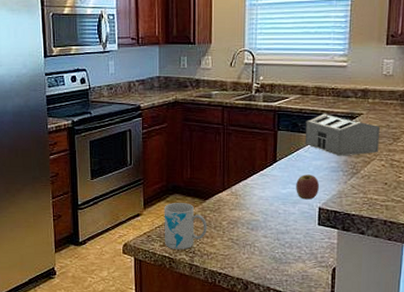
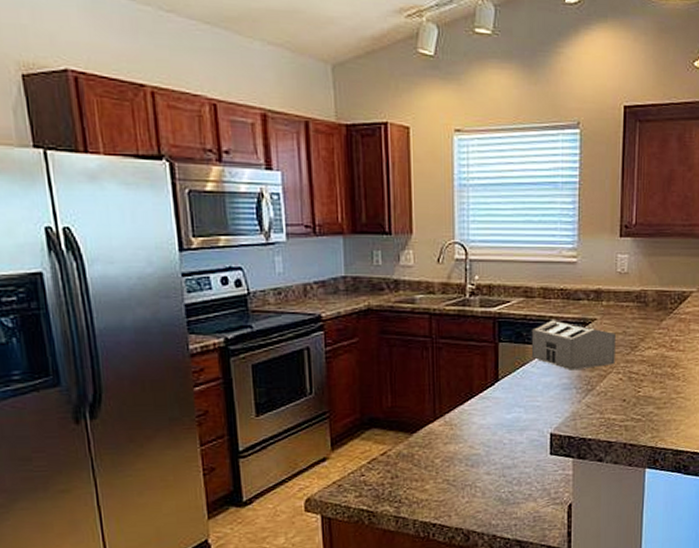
mug: present [164,202,207,250] -> none [358,438,416,500]
apple: present [296,174,320,200] -> none [523,394,551,425]

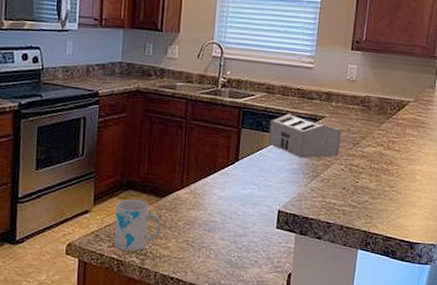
mug: none [358,438,416,500] -> present [114,199,162,251]

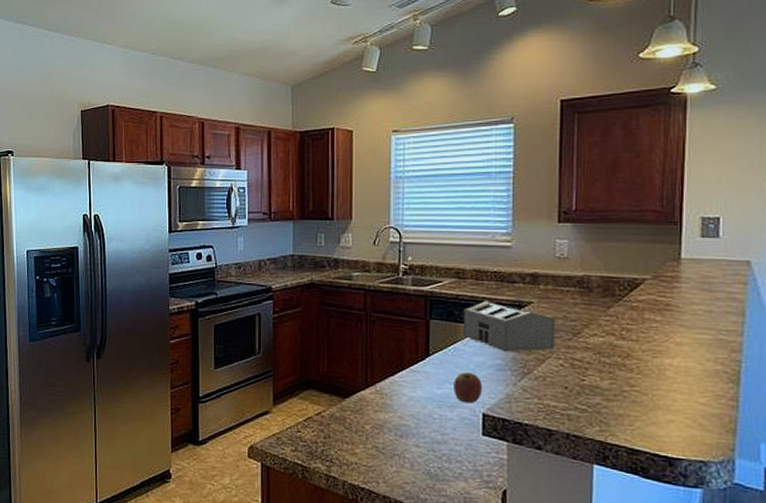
mug: present [114,199,162,251] -> none [296,399,347,457]
apple: none [256,175,280,202] -> present [454,372,483,403]

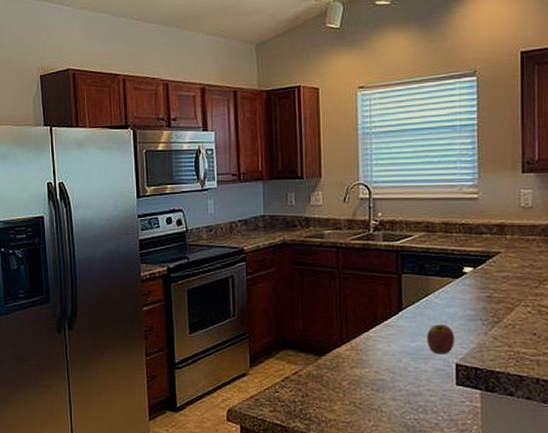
toaster: present [463,301,555,352] -> none [433,253,523,302]

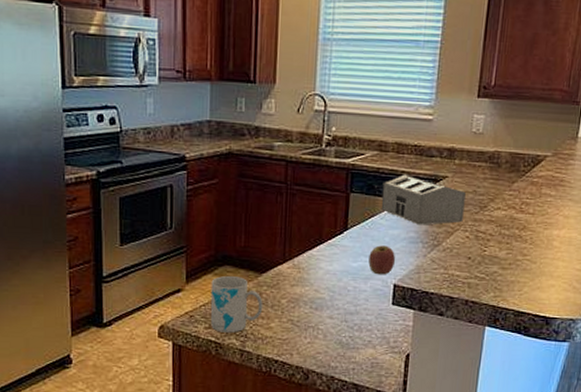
mug: none [273,359,325,416] -> present [210,275,263,333]
toaster: none [433,253,523,302] -> present [381,174,466,225]

